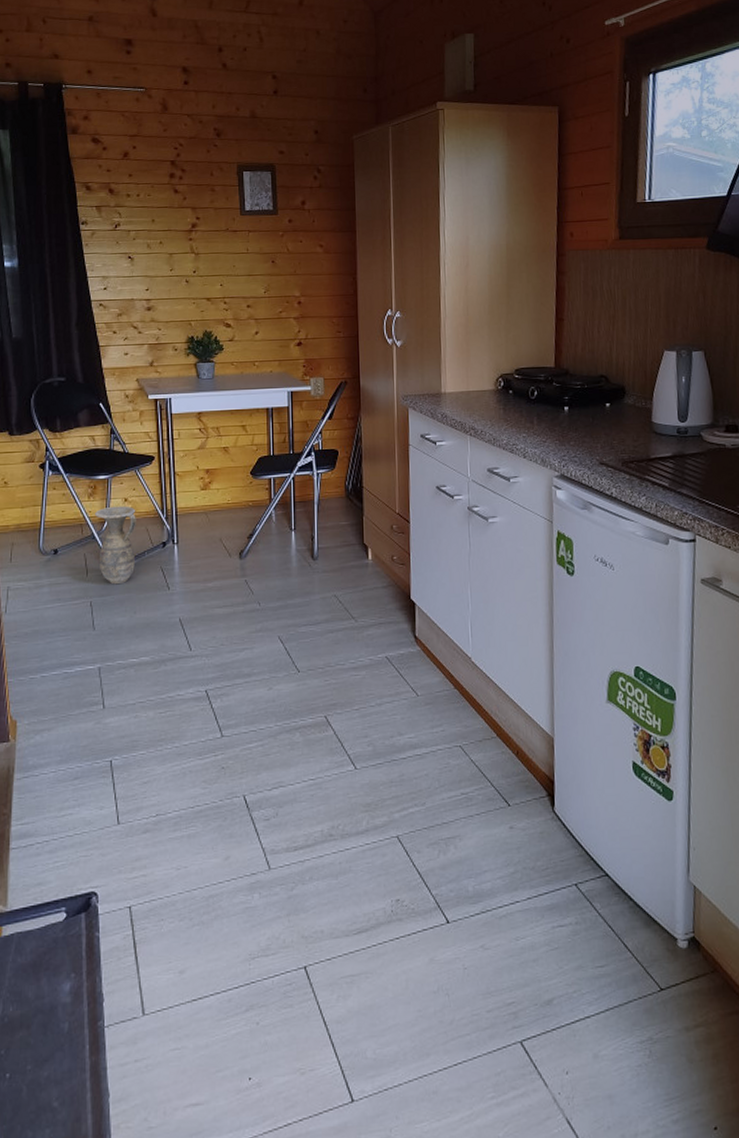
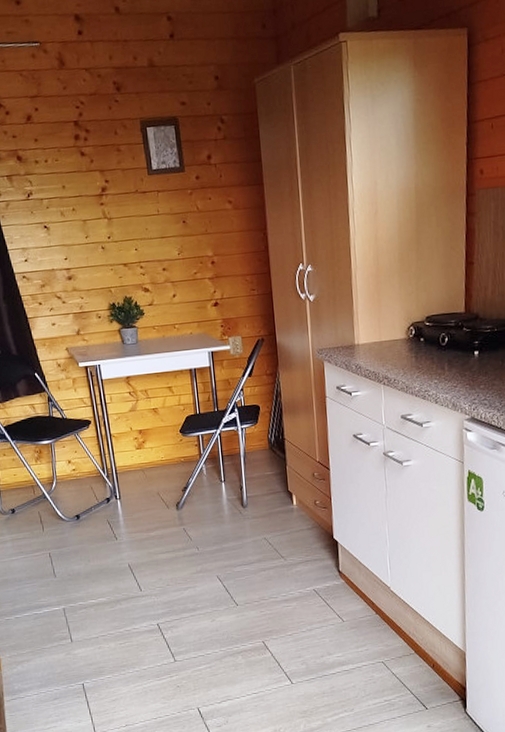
ceramic jug: present [95,505,136,585] -> none [43,467,85,538]

